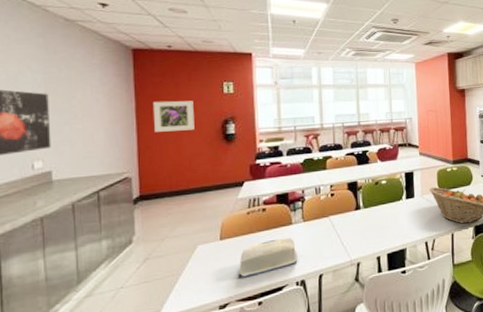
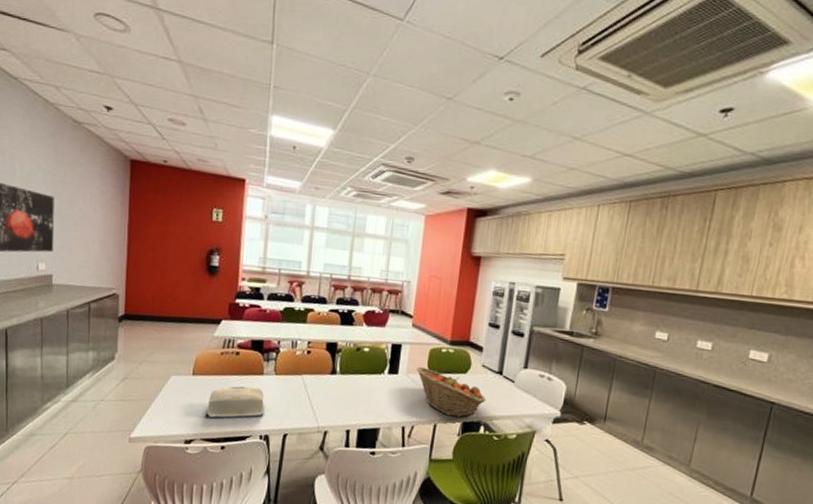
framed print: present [152,100,195,132] -> none [143,219,182,256]

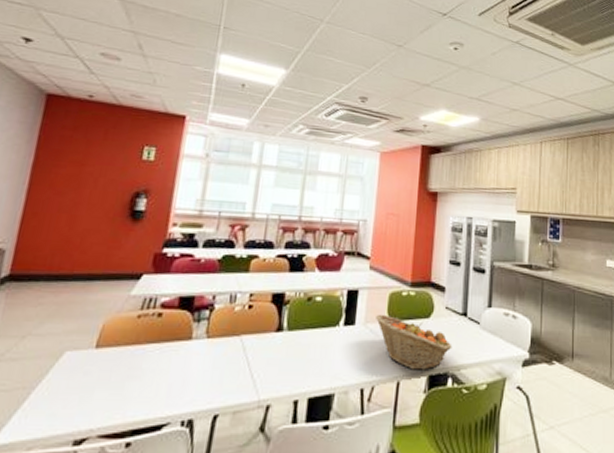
tissue box: present [205,386,265,419] -> none [107,356,191,405]

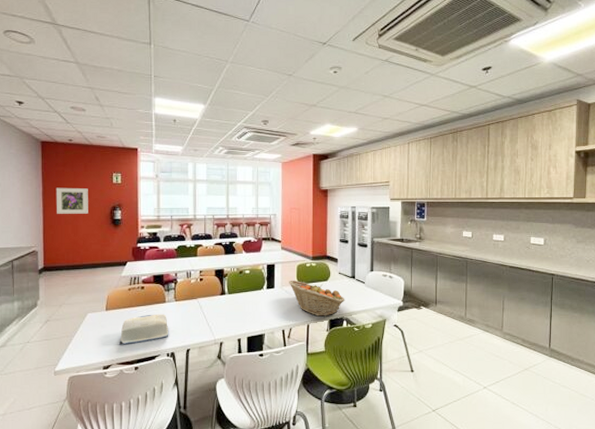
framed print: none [48,159,104,200] -> present [56,187,88,214]
tissue box: none [107,356,191,405] -> present [119,314,169,345]

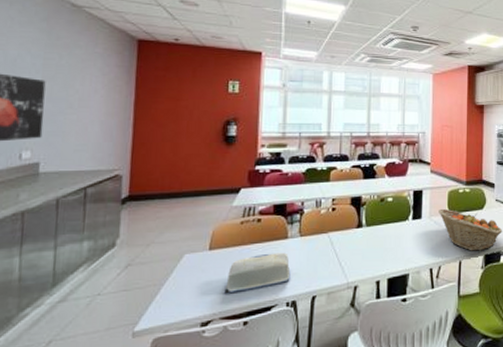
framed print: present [56,187,88,214] -> none [152,96,196,129]

